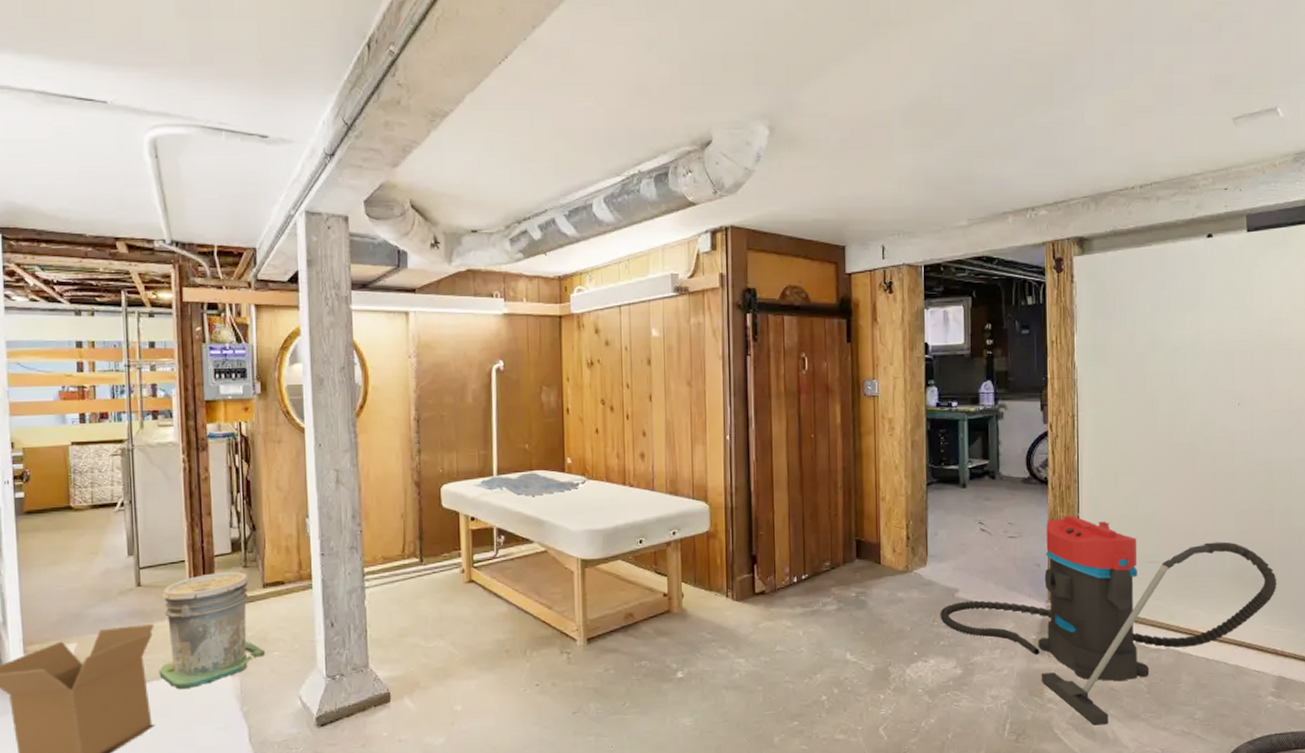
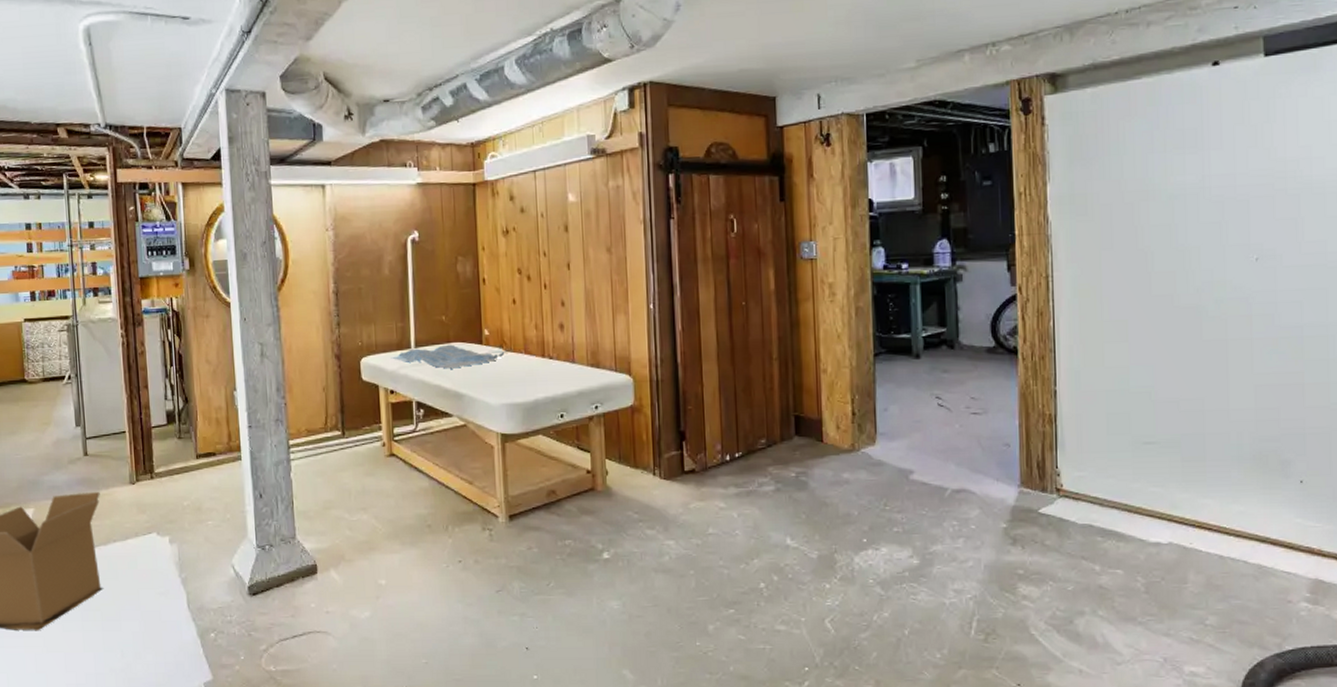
bucket: present [159,572,265,690] -> none [105,443,199,555]
vacuum cleaner: present [940,515,1277,726] -> none [892,389,1311,627]

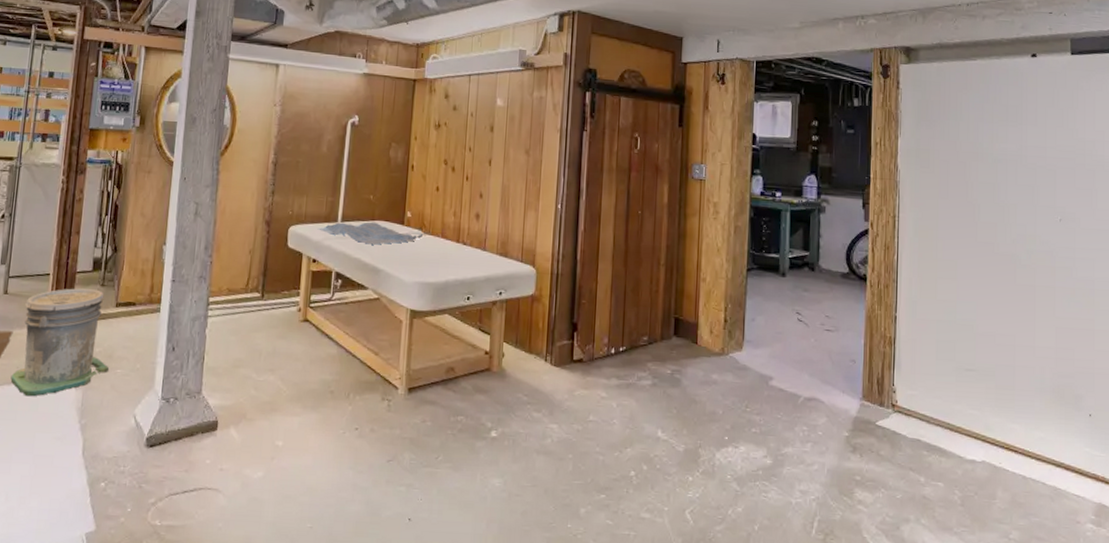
bucket: none [105,443,199,555] -> present [10,288,109,397]

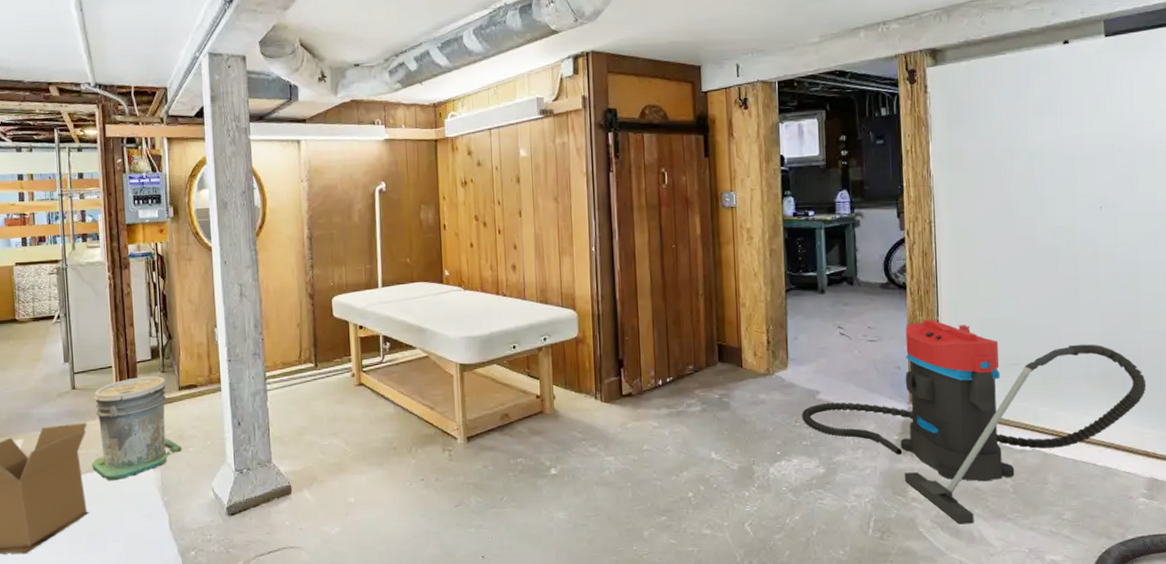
towel: present [317,222,426,245] -> none [360,284,466,306]
vacuum cleaner: none [753,314,1098,534] -> present [802,319,1147,524]

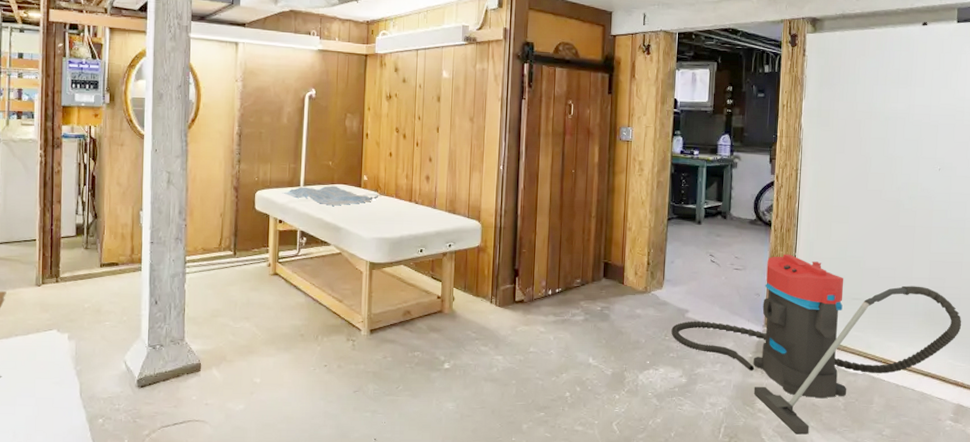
bucket: present [92,376,181,481] -> none [8,252,98,348]
towel: none [360,284,466,306] -> present [282,185,382,206]

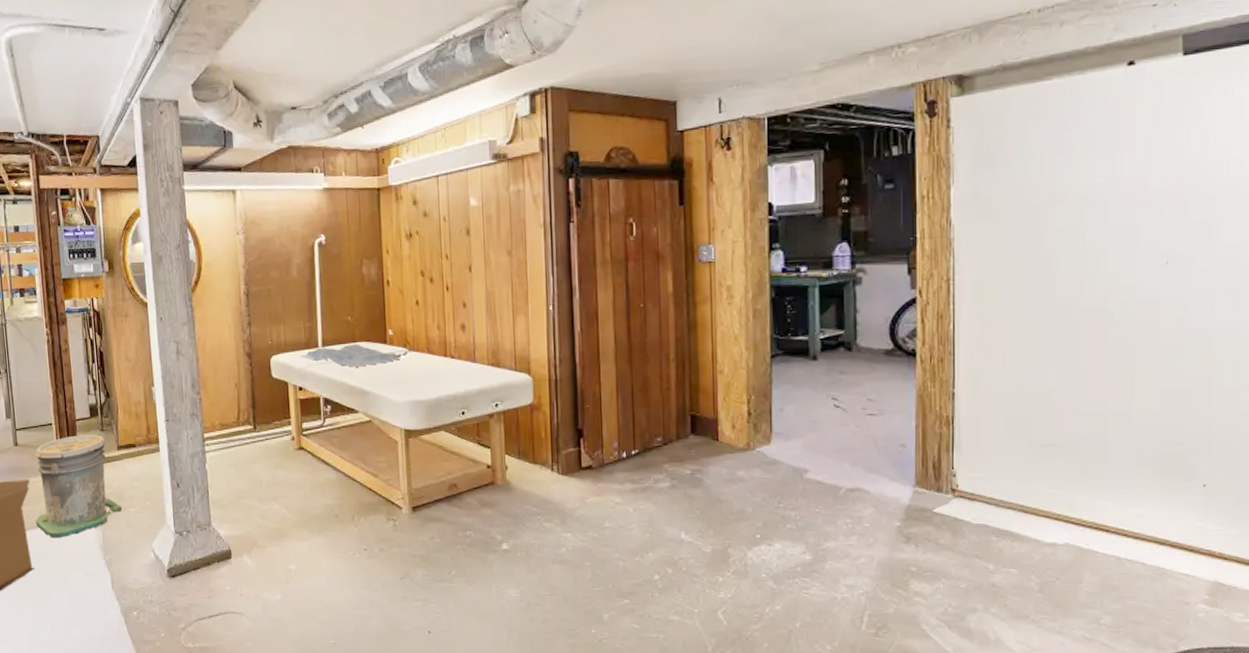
bucket: none [8,252,98,348] -> present [35,435,122,538]
vacuum cleaner: present [671,254,962,435] -> none [786,391,1215,624]

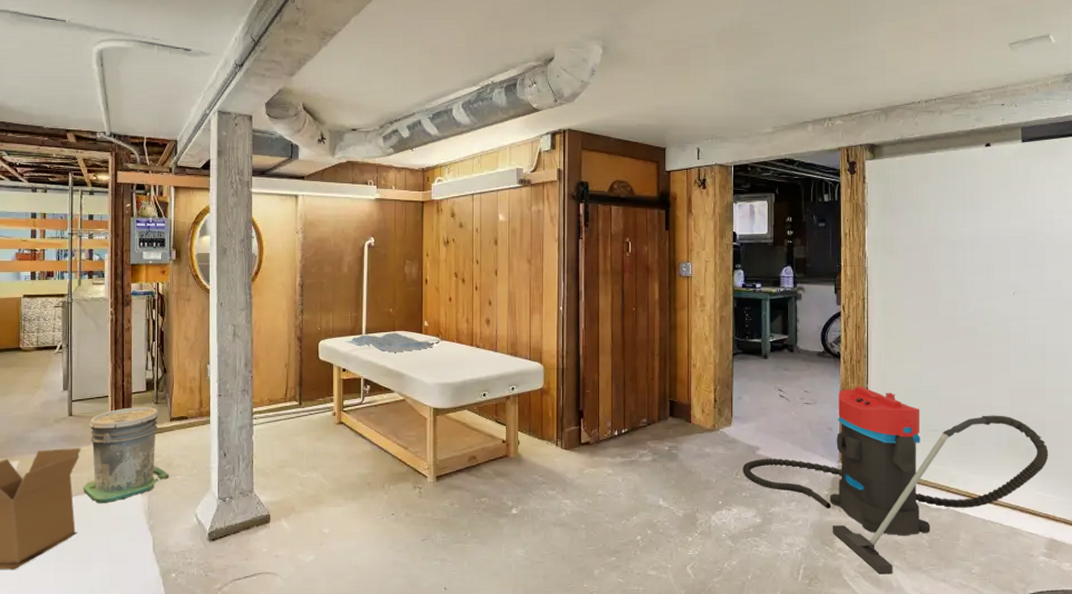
vacuum cleaner: none [786,391,1215,624] -> present [742,386,1049,574]

